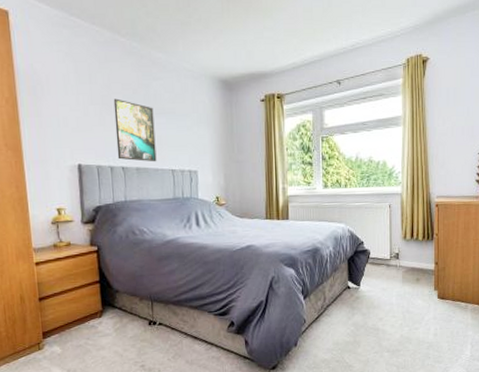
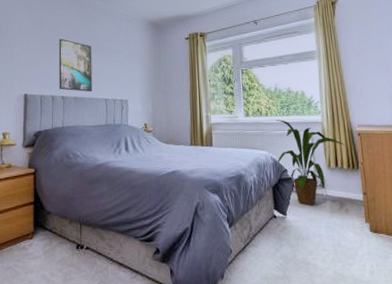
house plant: none [353,191,422,277] -> present [276,120,345,206]

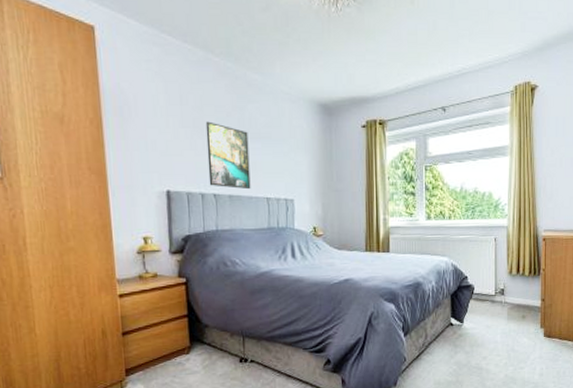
house plant: present [276,120,345,206] -> none [456,223,529,313]

